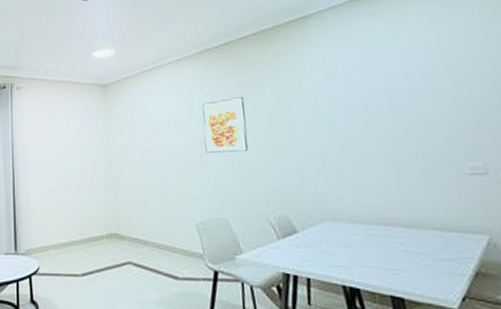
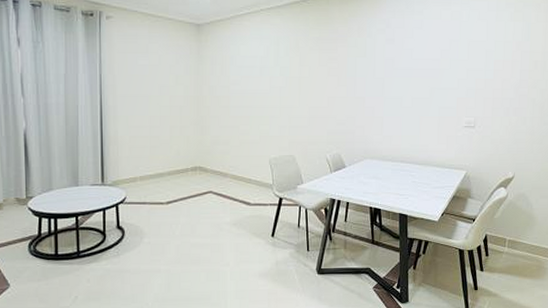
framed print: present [202,97,248,153] -> none [284,50,321,99]

